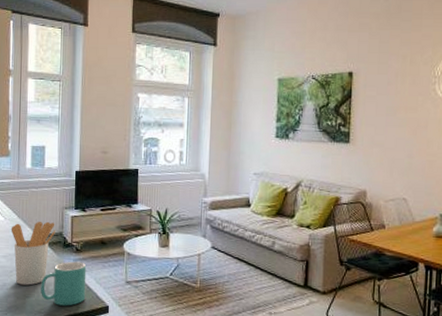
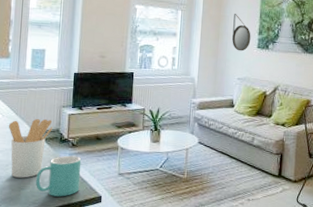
home mirror: none [246,99,268,142] -> present [232,14,251,51]

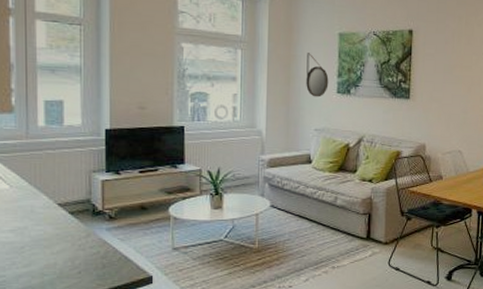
utensil holder: present [8,118,52,178] -> none [19,187,81,262]
mug: present [36,155,82,197] -> none [64,230,123,281]

